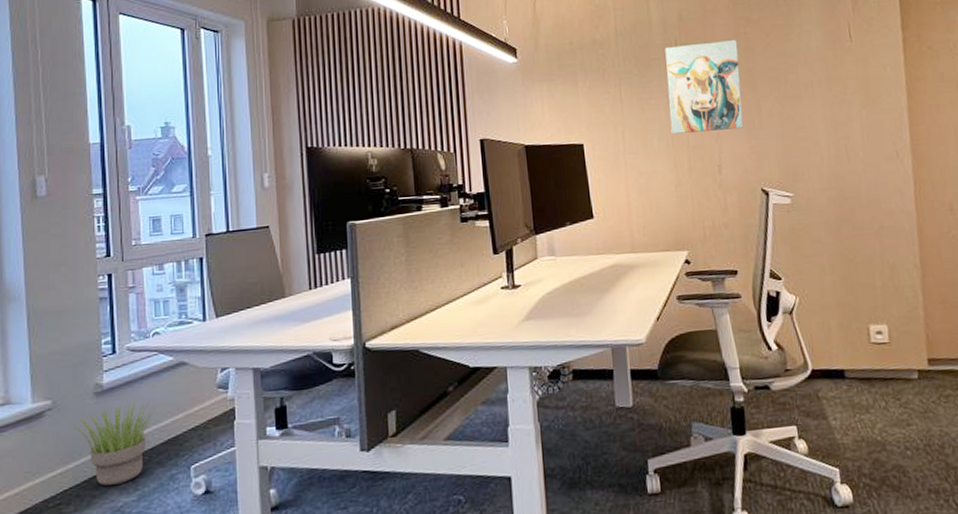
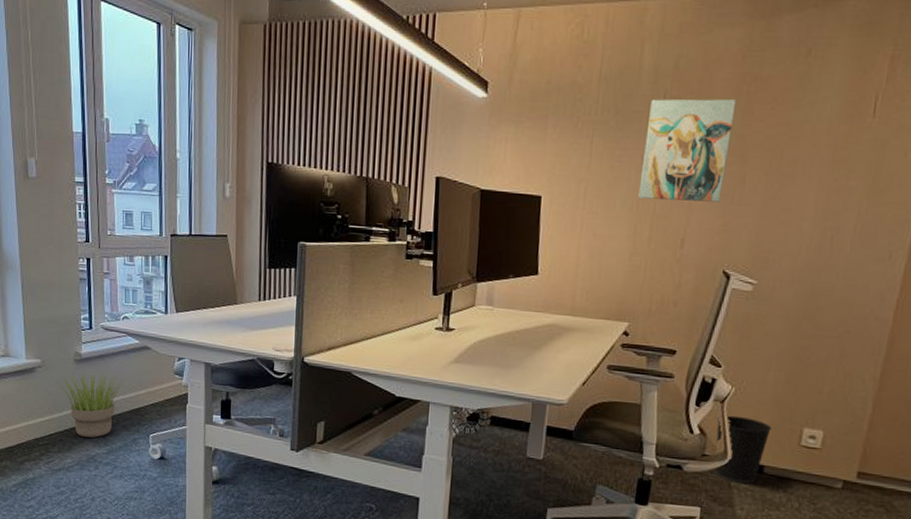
wastebasket: none [790,324,841,393] -> present [714,415,772,484]

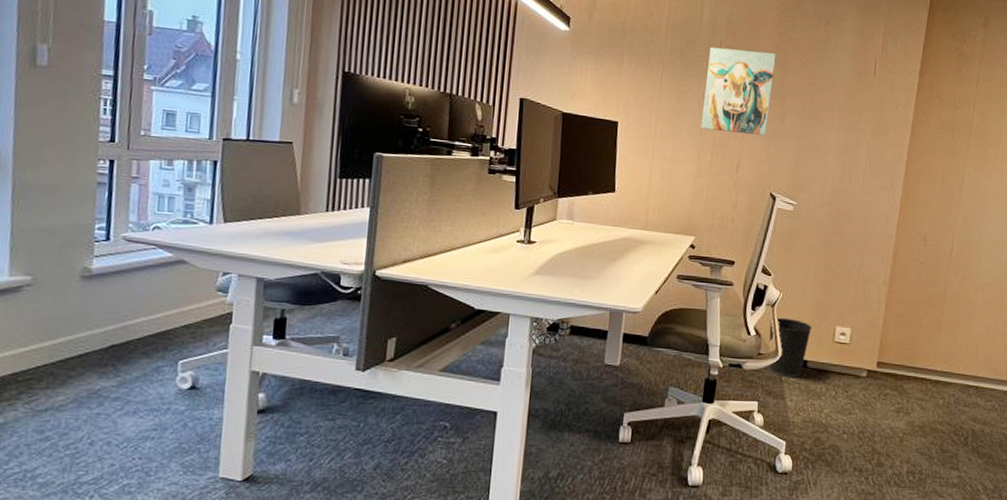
potted plant: present [56,373,124,438] -> none [51,291,149,368]

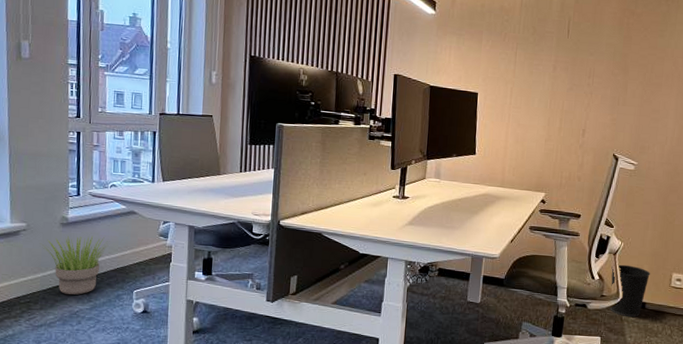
potted plant: none [51,291,149,368] -> present [41,235,110,295]
wall art: present [701,47,776,136] -> none [551,23,620,103]

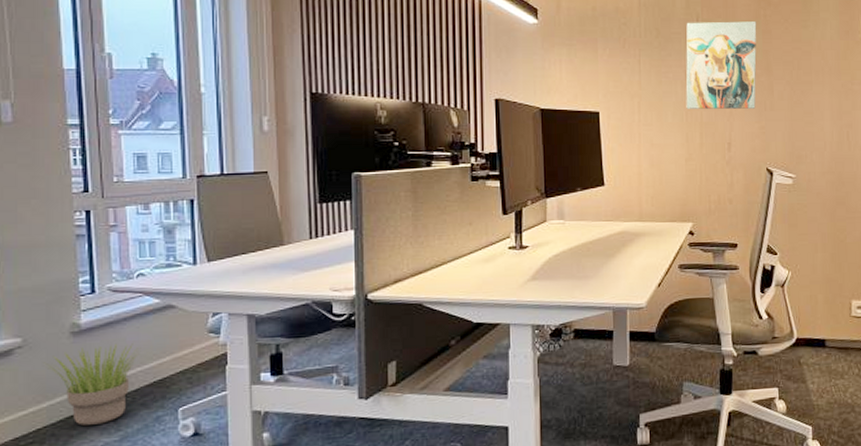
wall art: none [551,23,620,103] -> present [686,21,757,109]
wastebasket: present [610,264,650,317] -> none [780,297,826,359]

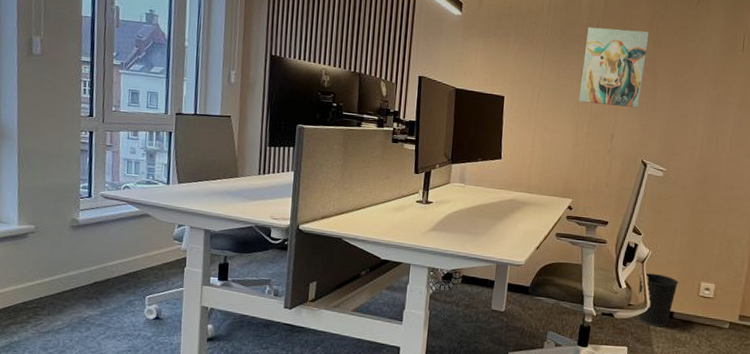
potted plant: present [44,343,142,425] -> none [49,239,122,300]
wastebasket: none [780,297,826,359] -> present [637,272,678,327]

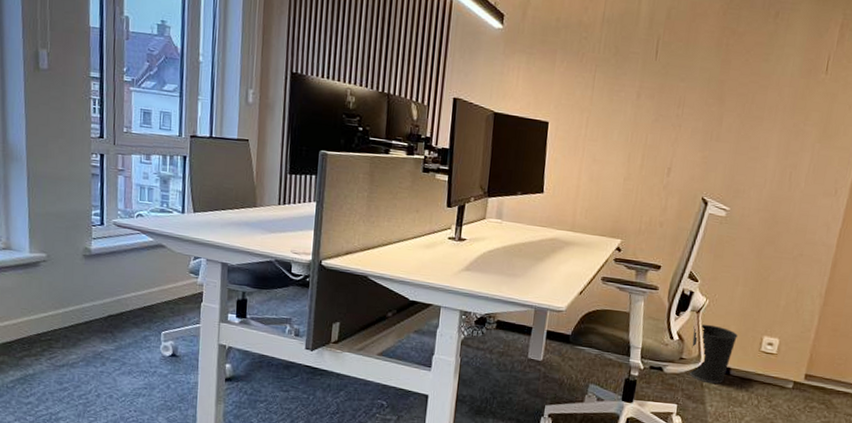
wall art: present [579,27,649,108] -> none [633,43,718,138]

